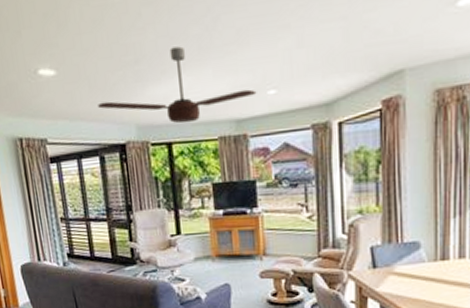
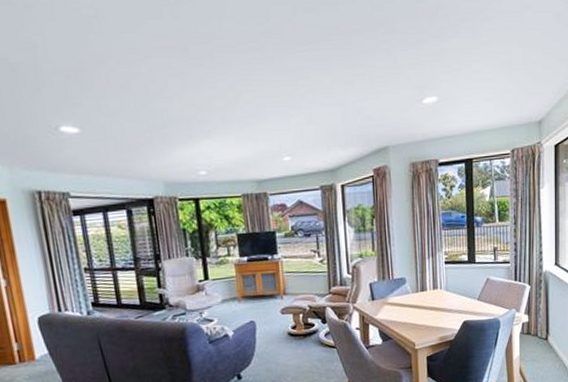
ceiling fan: present [98,46,257,124] -> none [125,115,275,182]

